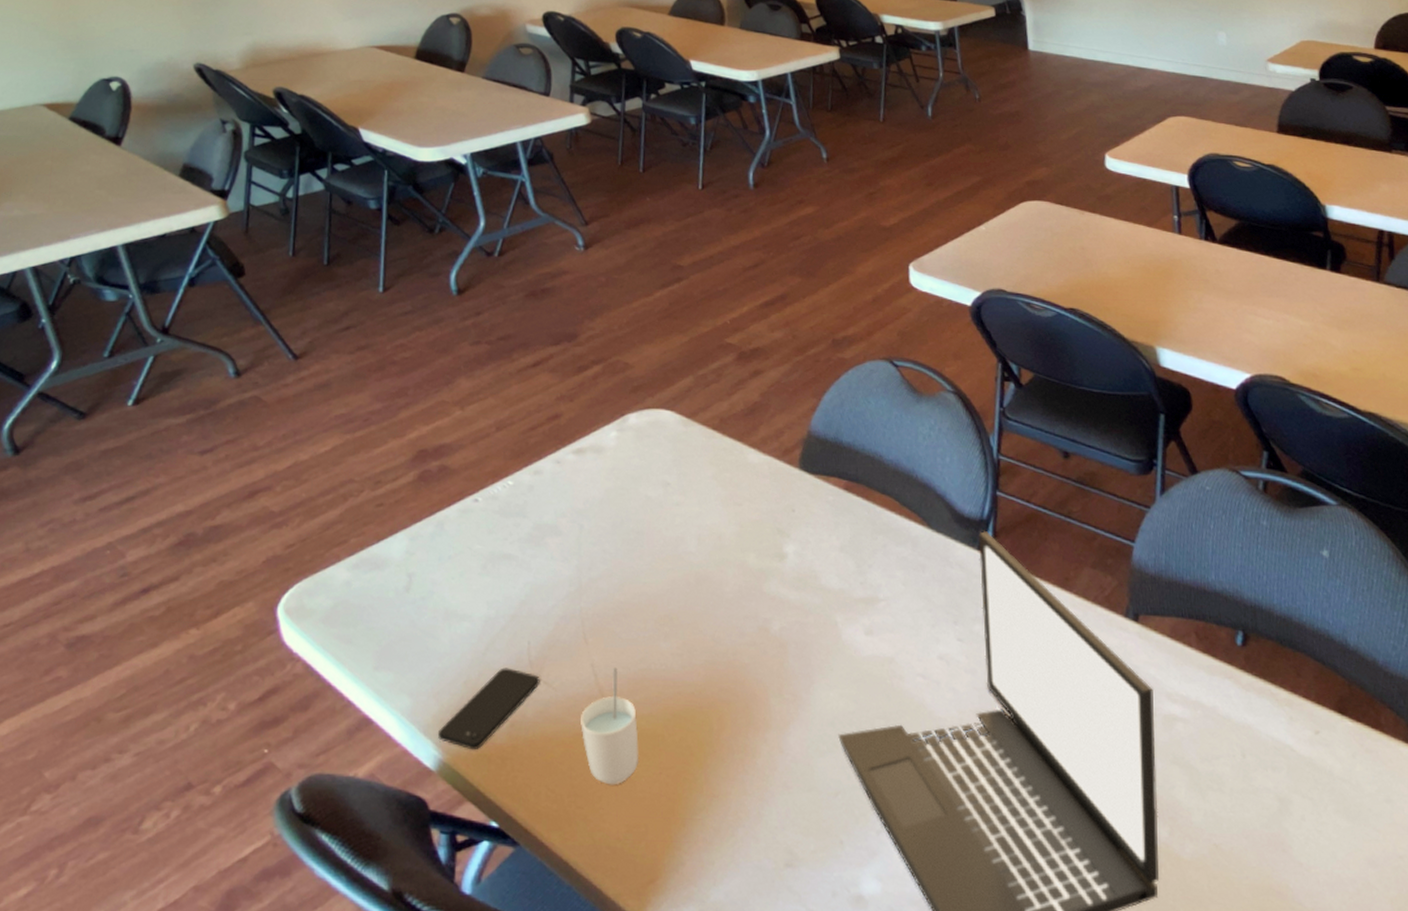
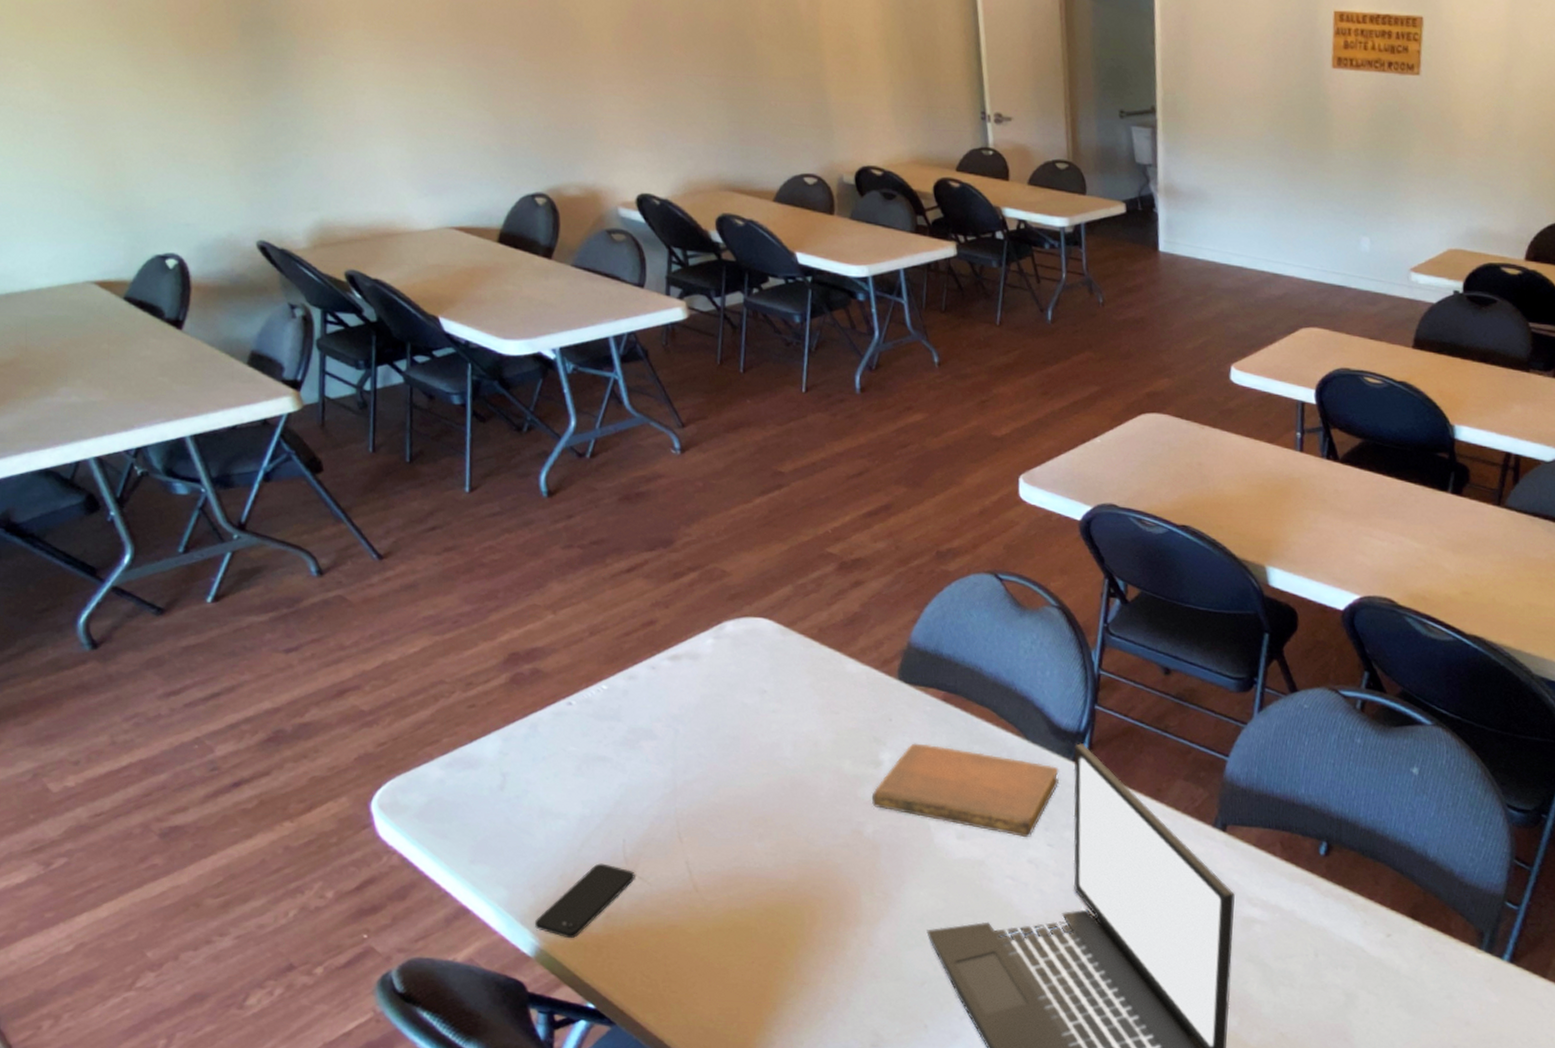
cup: present [580,667,640,785] -> none [675,865,733,973]
notebook: none [777,534,965,633] -> present [871,743,1059,838]

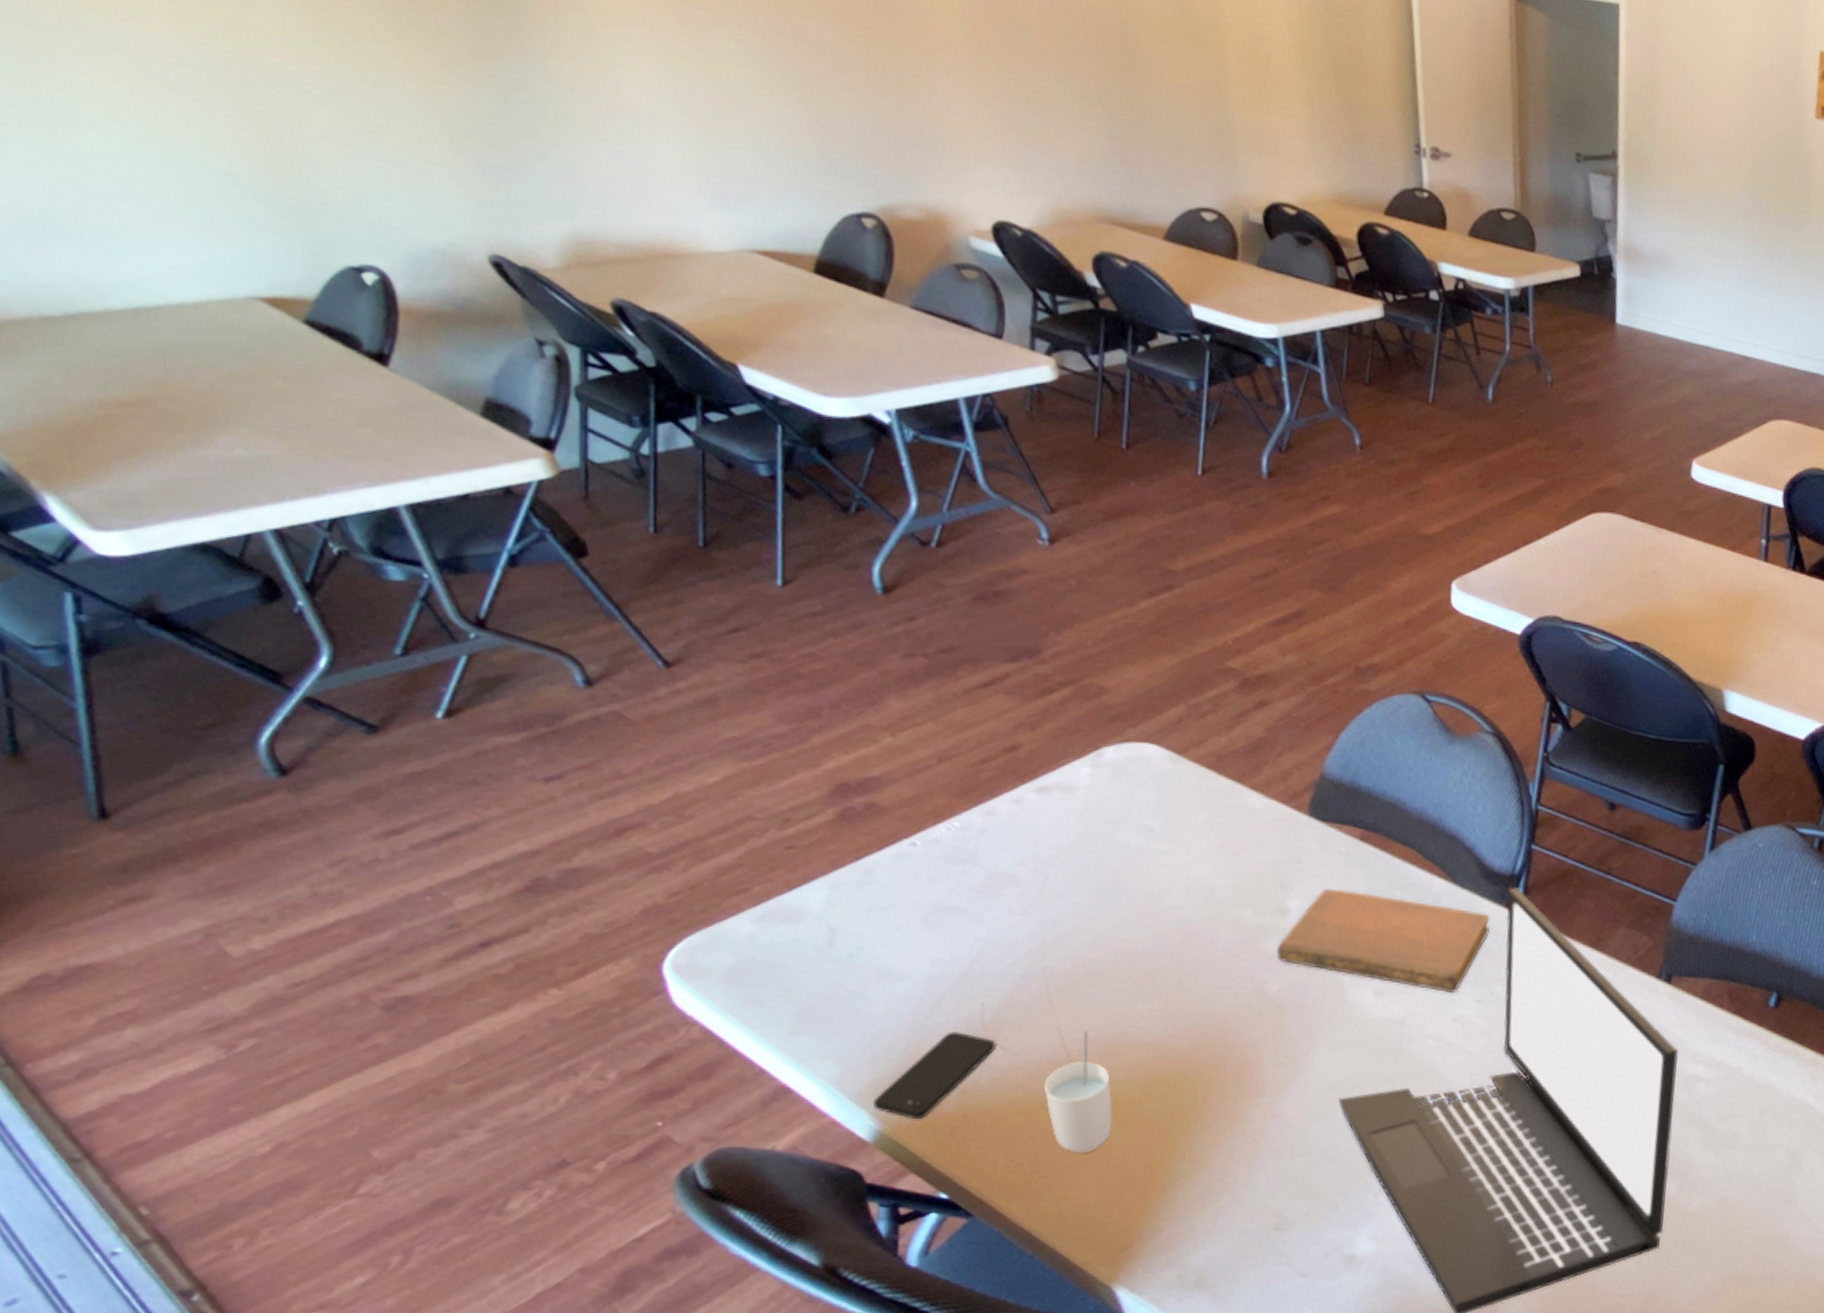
cup: none [675,865,733,973] -> present [1044,1031,1113,1154]

